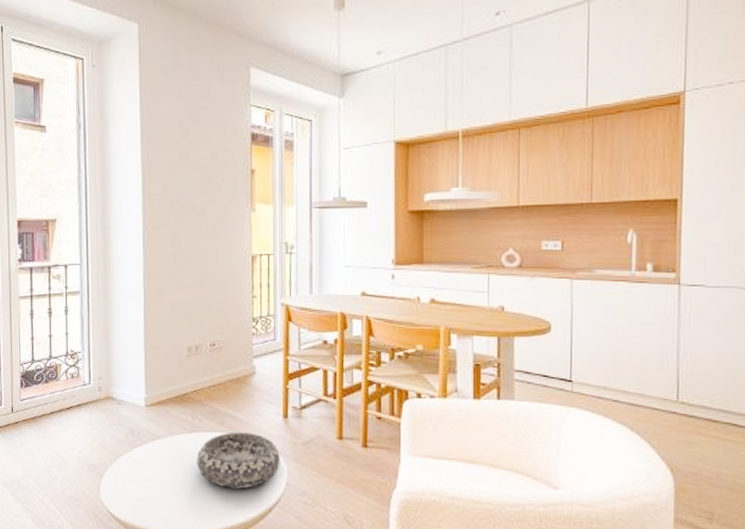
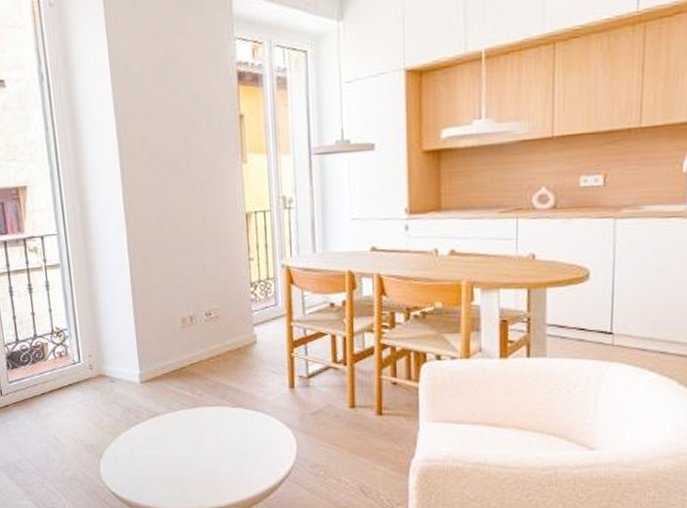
decorative bowl: present [197,432,280,489] -> none [199,405,289,463]

